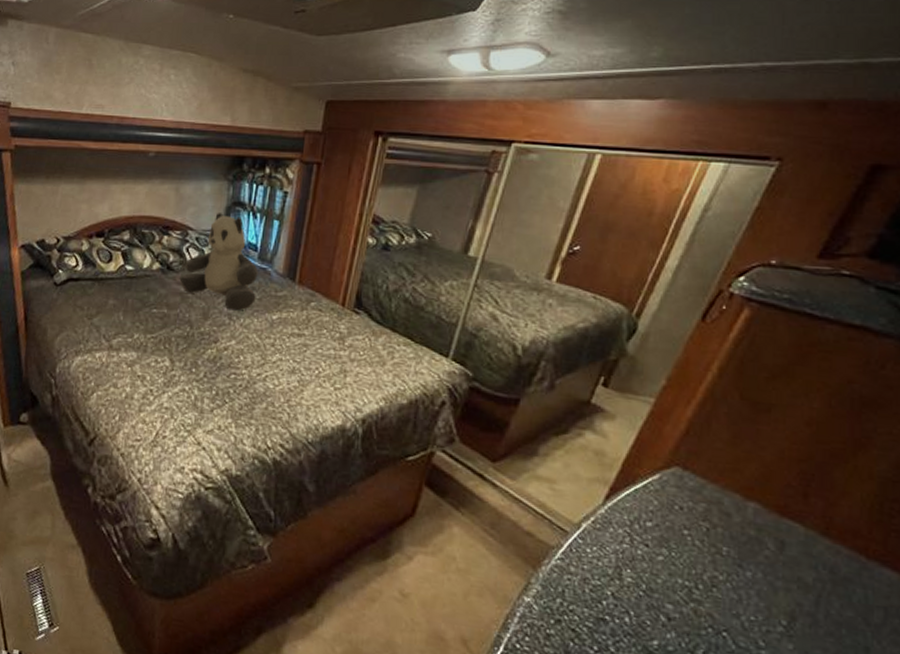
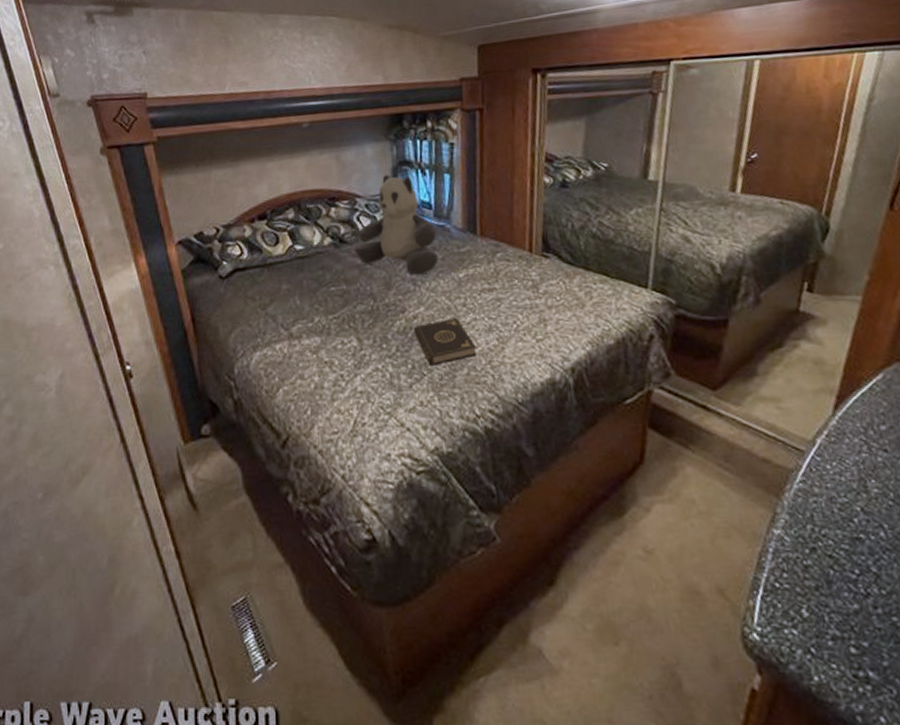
book: none [222,355,278,396] -> present [413,317,477,366]

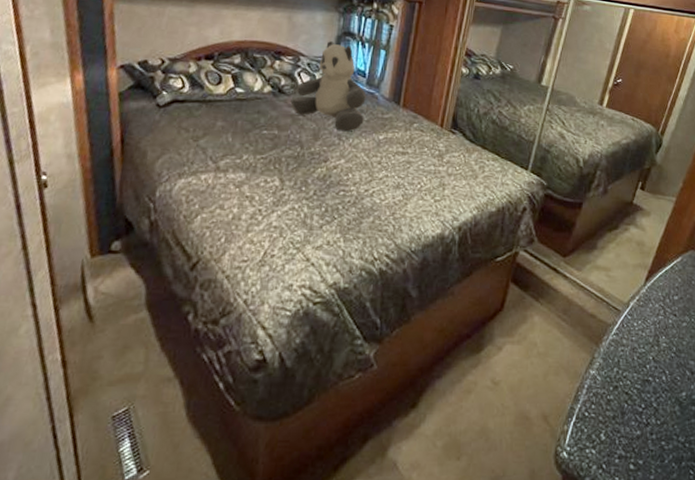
book: present [413,317,477,366] -> none [331,172,384,211]

